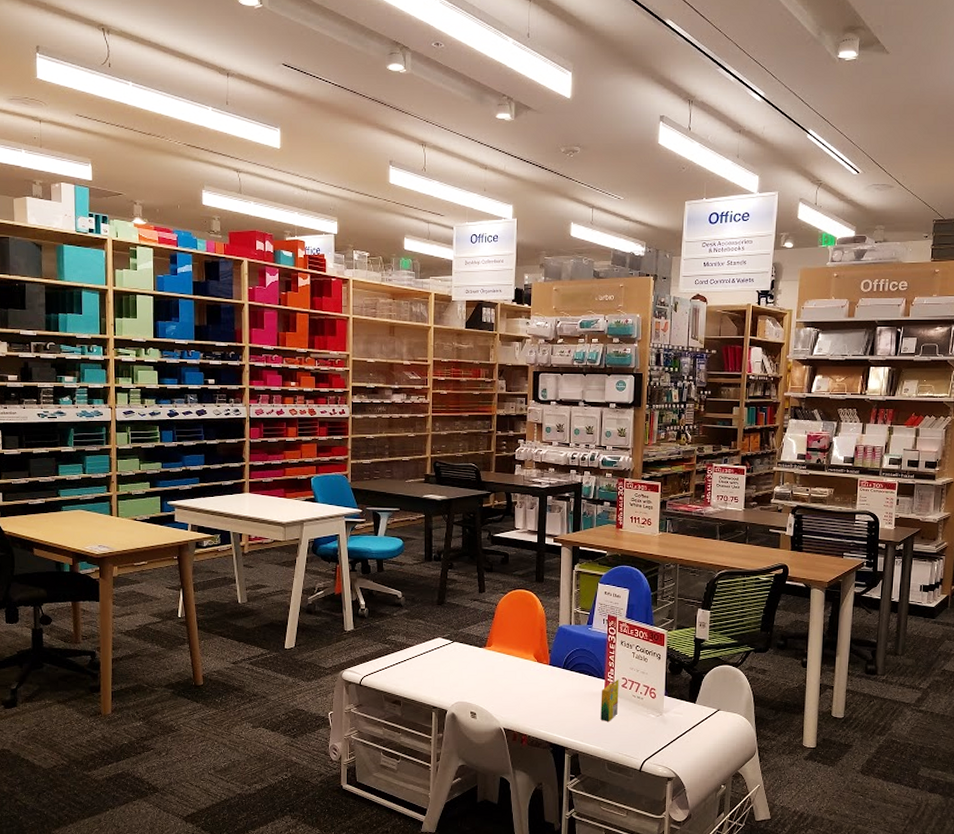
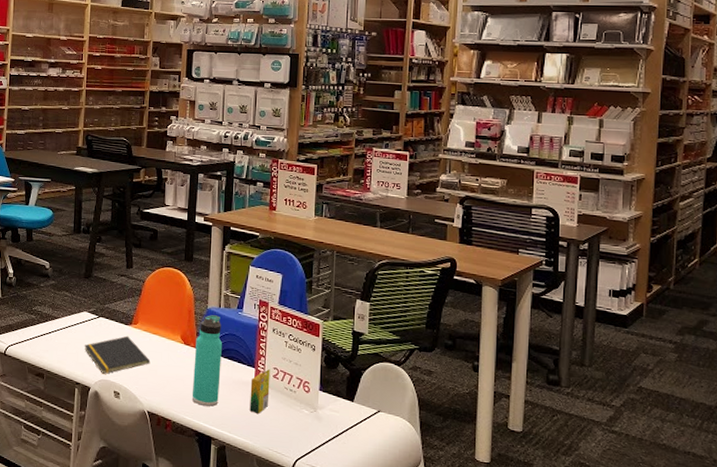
notepad: none [439,658,505,696] -> present [84,335,151,374]
thermos bottle: none [545,632,574,718] -> present [191,315,223,407]

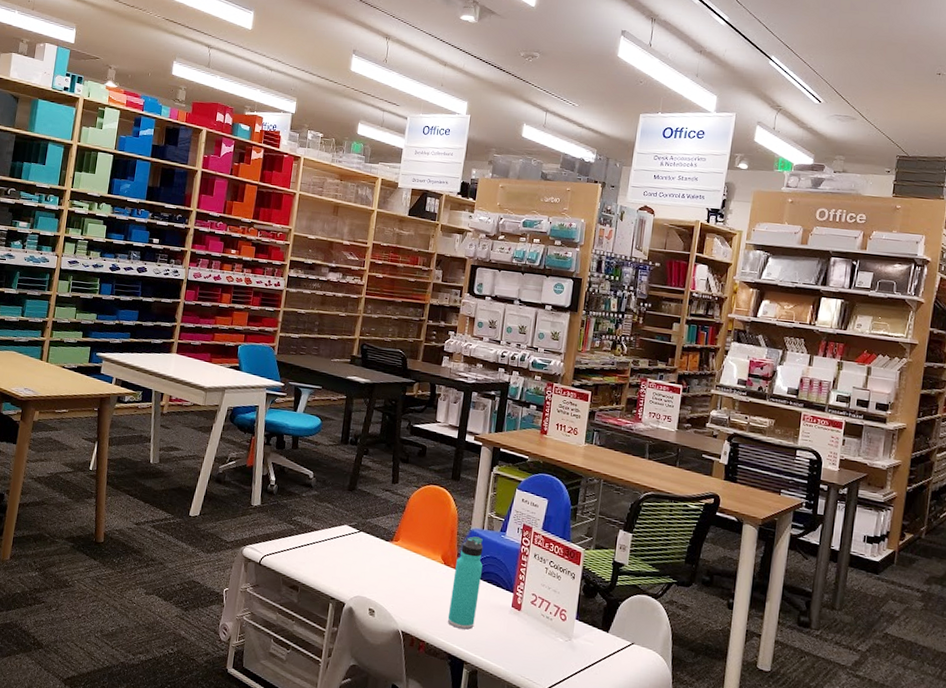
notepad: present [84,335,151,374] -> none [342,552,409,591]
crayon box: present [250,369,270,415] -> none [504,595,529,641]

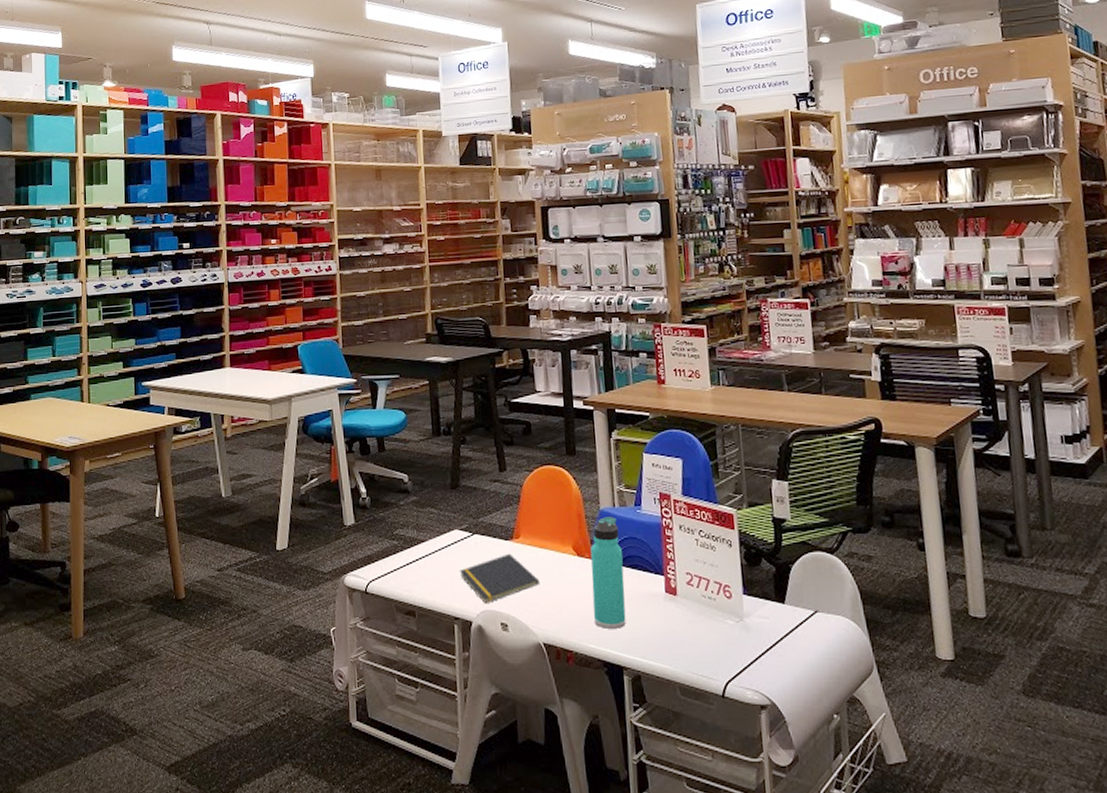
notepad: none [342,552,409,591] -> present [459,553,540,603]

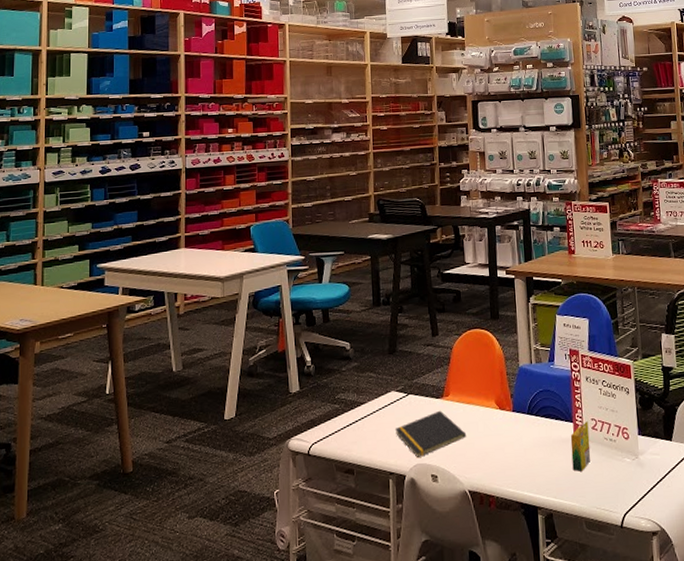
thermos bottle: present [590,517,626,629] -> none [511,372,541,474]
crayon box: none [661,575,686,632] -> present [570,421,591,472]

